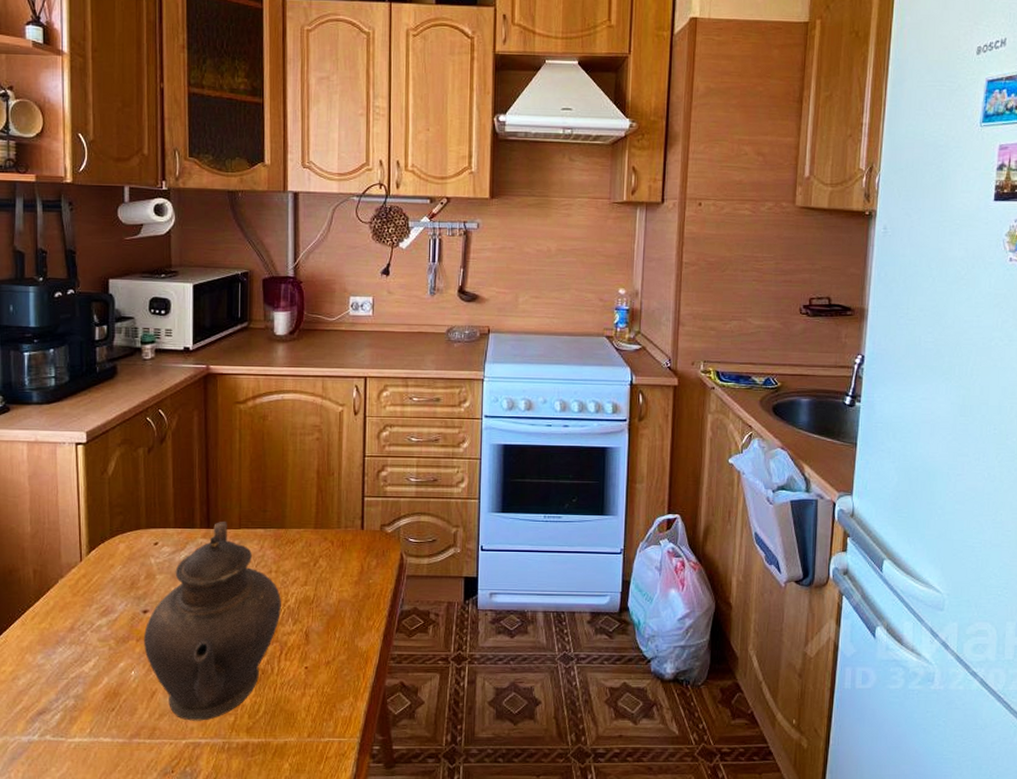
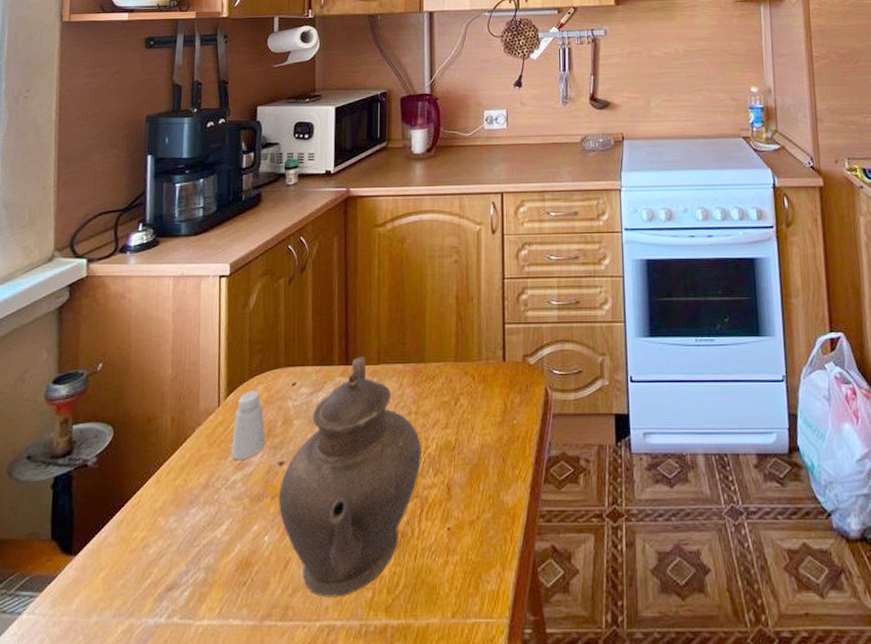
saltshaker: none [95,548,129,607] -> present [231,391,266,459]

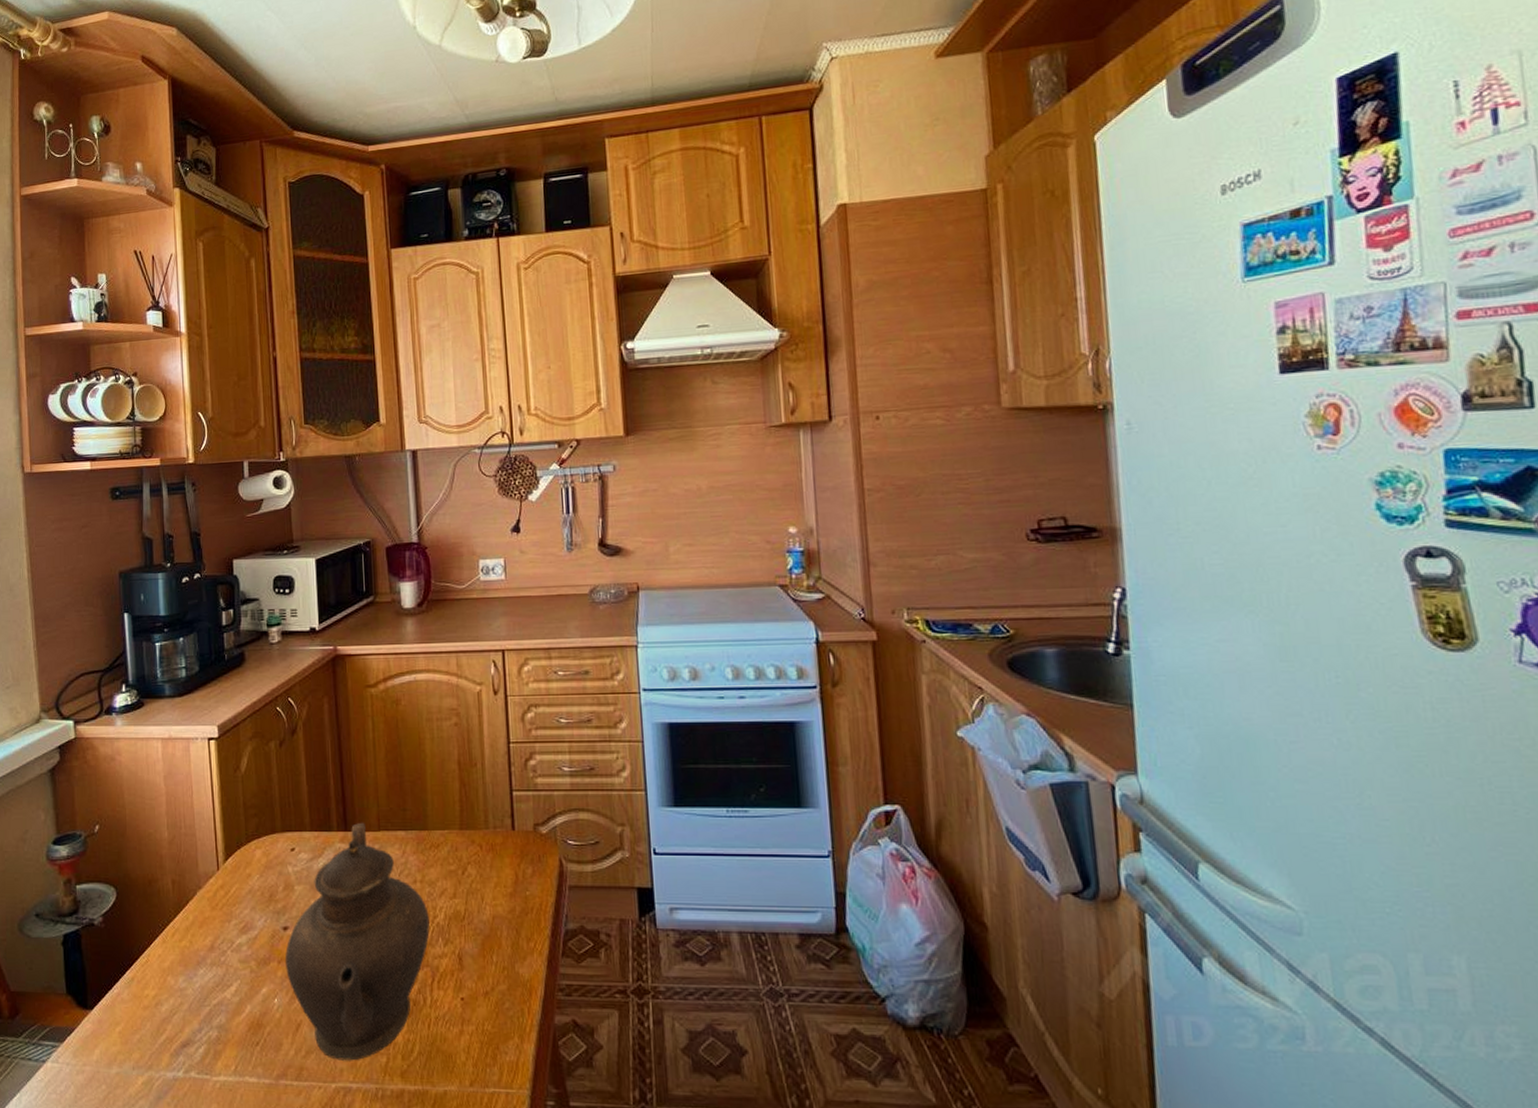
saltshaker: present [231,391,266,459] -> none [234,855,268,923]

